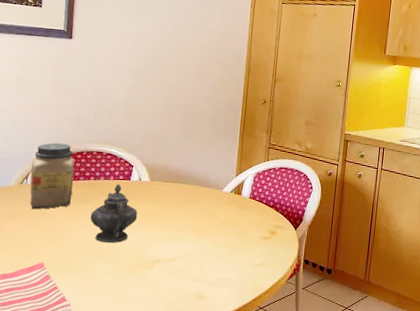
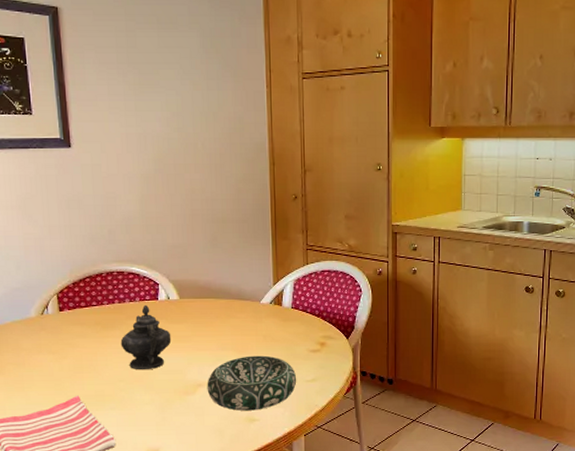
jar: present [30,142,75,210] -> none [49,266,98,341]
decorative bowl: none [164,238,247,289] -> present [207,355,297,411]

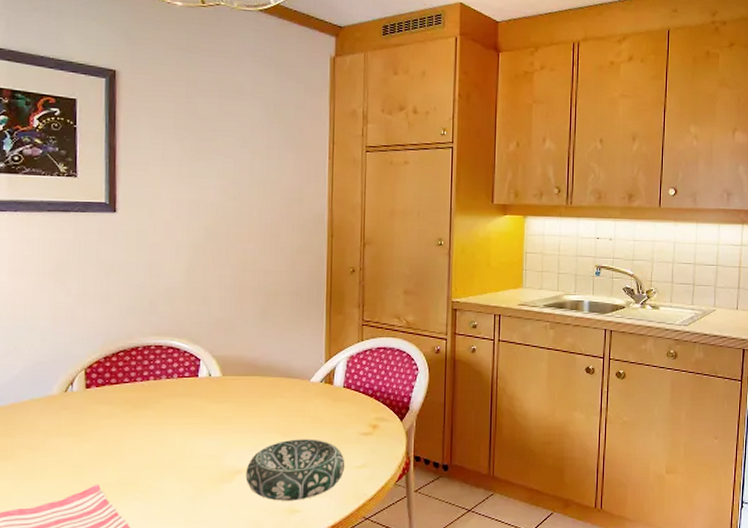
teapot: present [120,304,172,370] -> none [152,382,210,455]

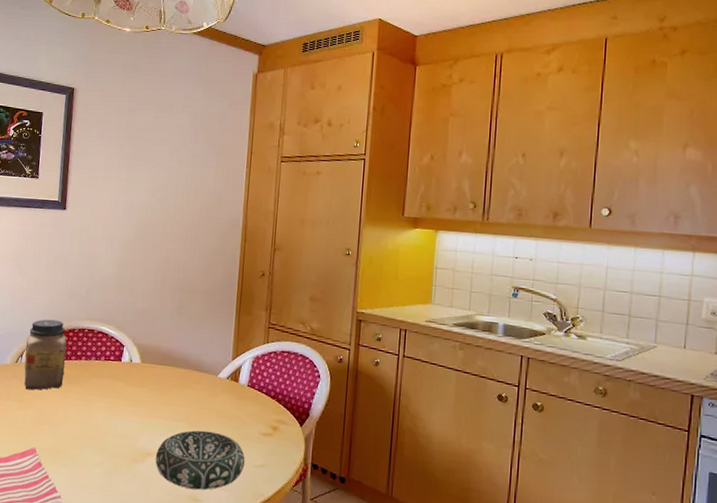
jar: none [76,339,130,421] -> present [24,319,67,390]

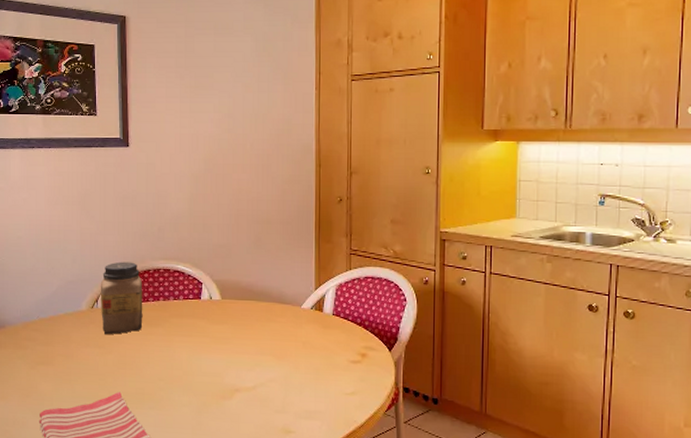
decorative bowl: present [155,430,245,490] -> none [244,362,336,422]

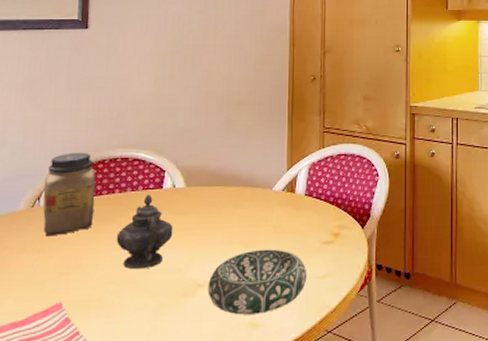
teapot: none [163,303,212,371] -> present [116,194,173,270]
decorative bowl: none [244,362,336,422] -> present [208,249,307,315]

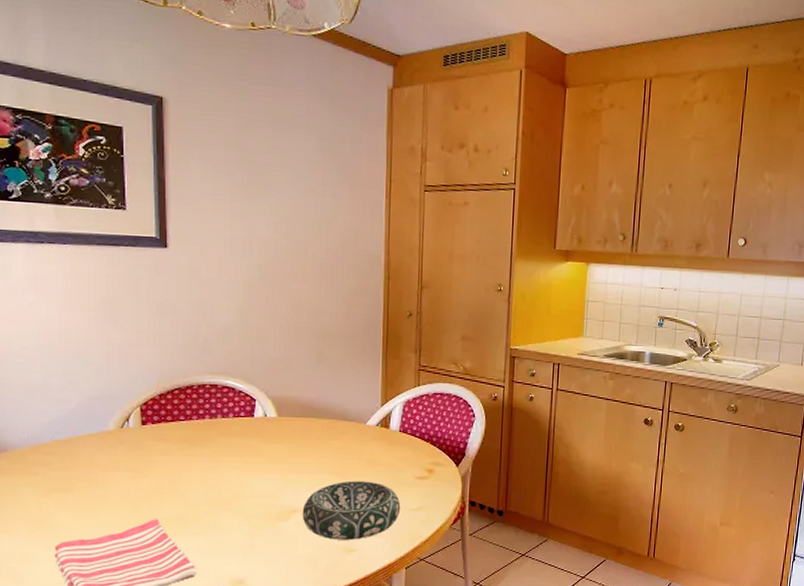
jar: present [43,152,96,237] -> none [132,376,185,457]
teapot: present [116,194,173,270] -> none [209,421,266,493]

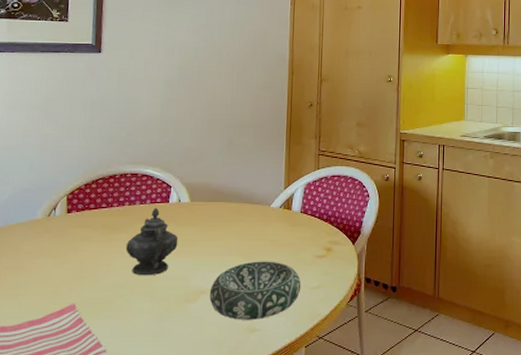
teapot: none [209,421,266,493] -> present [125,207,178,276]

